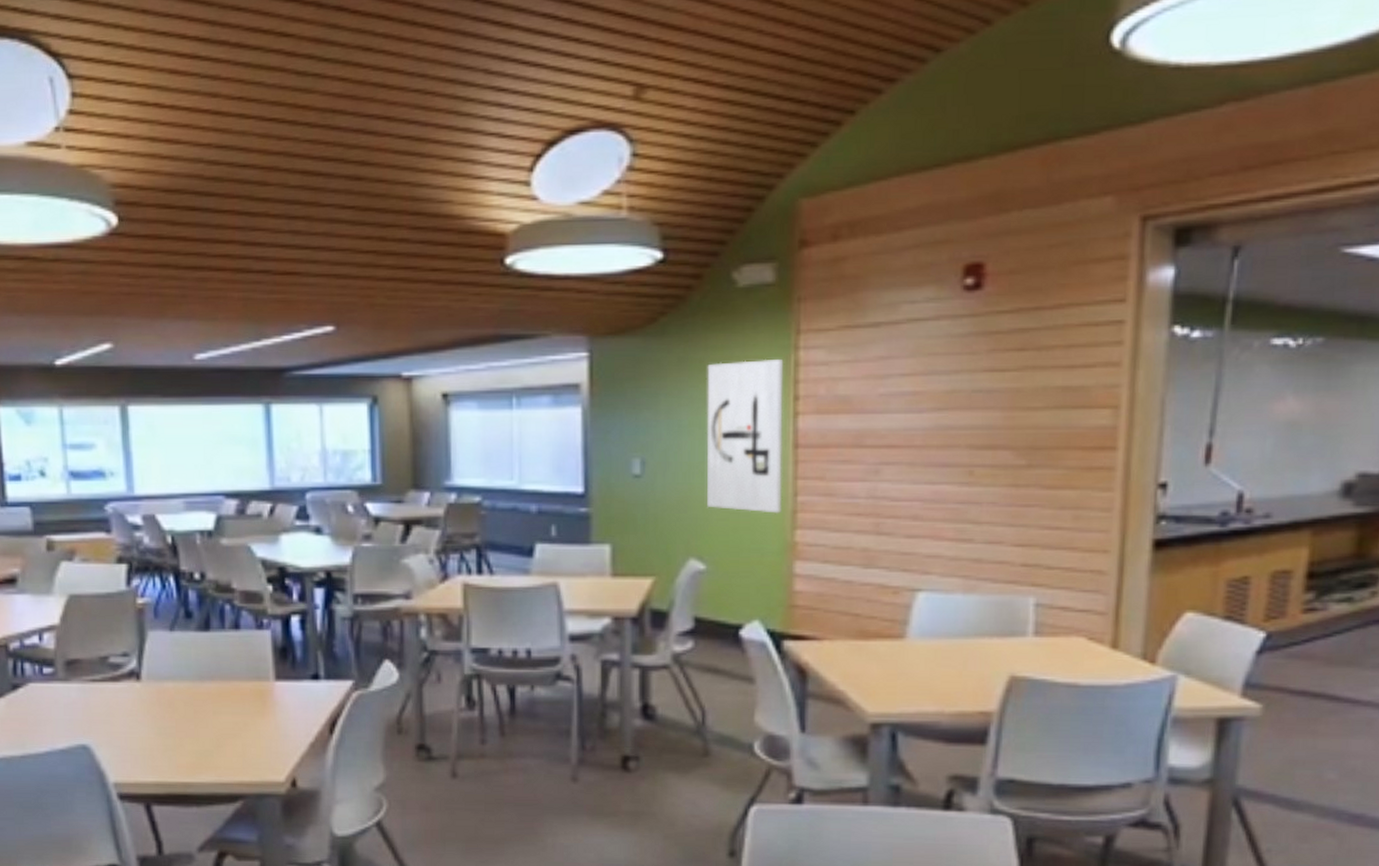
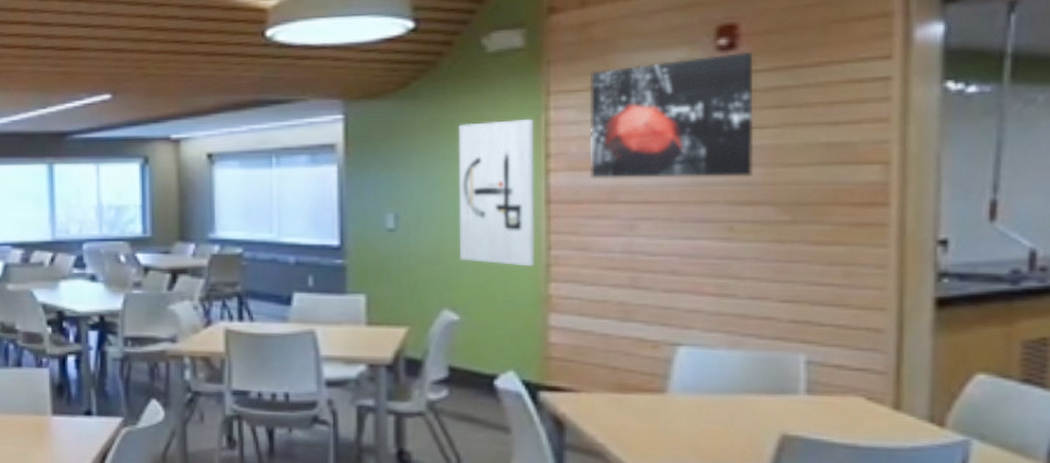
wall art: none [838,292,997,422] -> present [590,51,754,179]

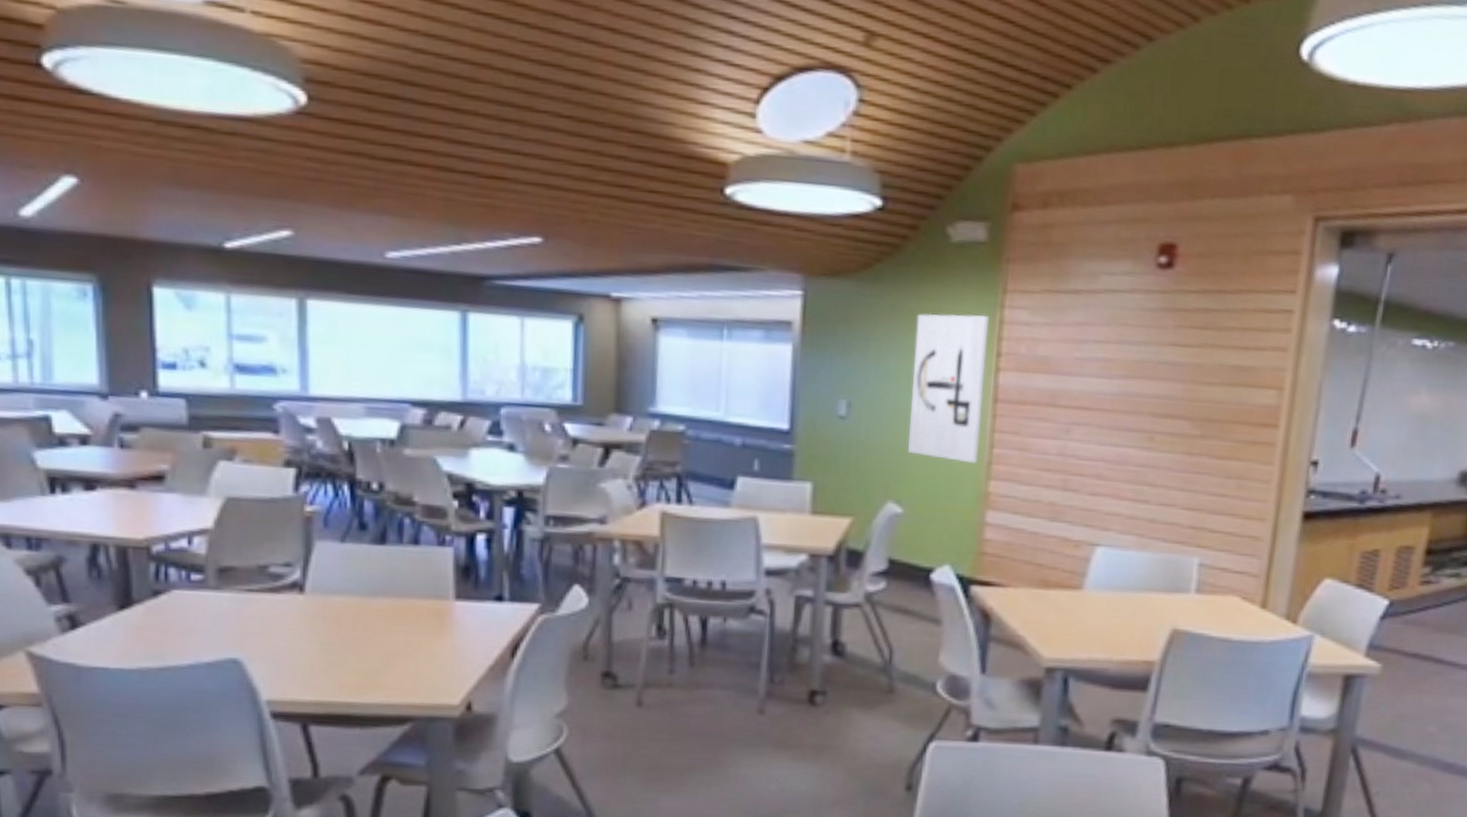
wall art: present [590,51,754,179] -> none [1036,271,1186,391]

